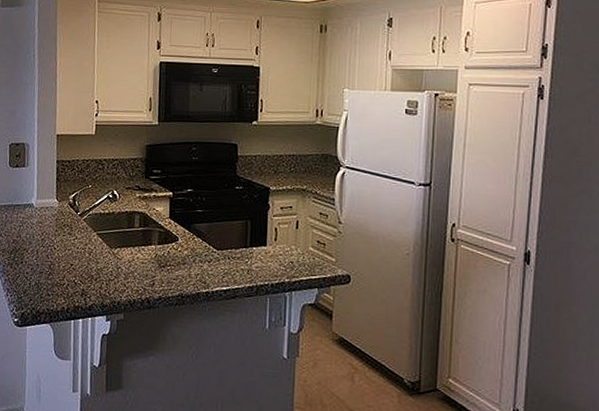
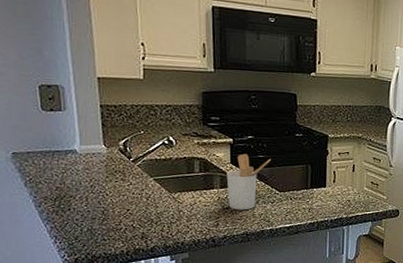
utensil holder: none [164,208,209,269] -> present [226,154,271,210]

